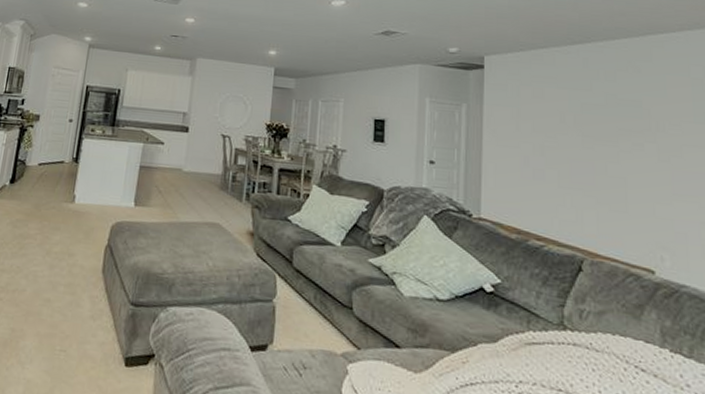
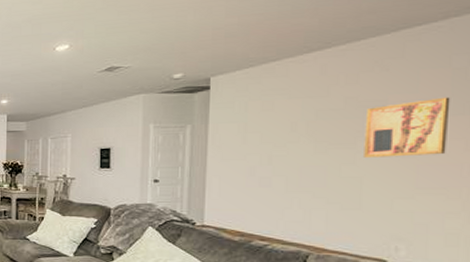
wall art: none [624,104,695,162] -> present [364,97,451,158]

